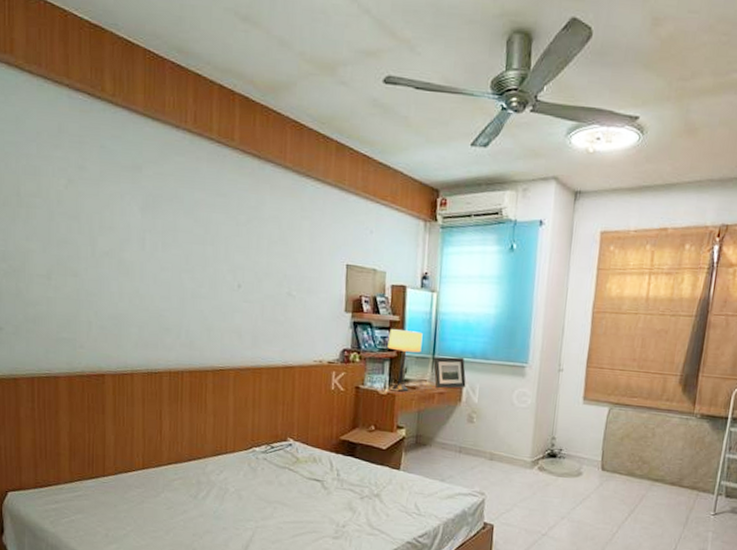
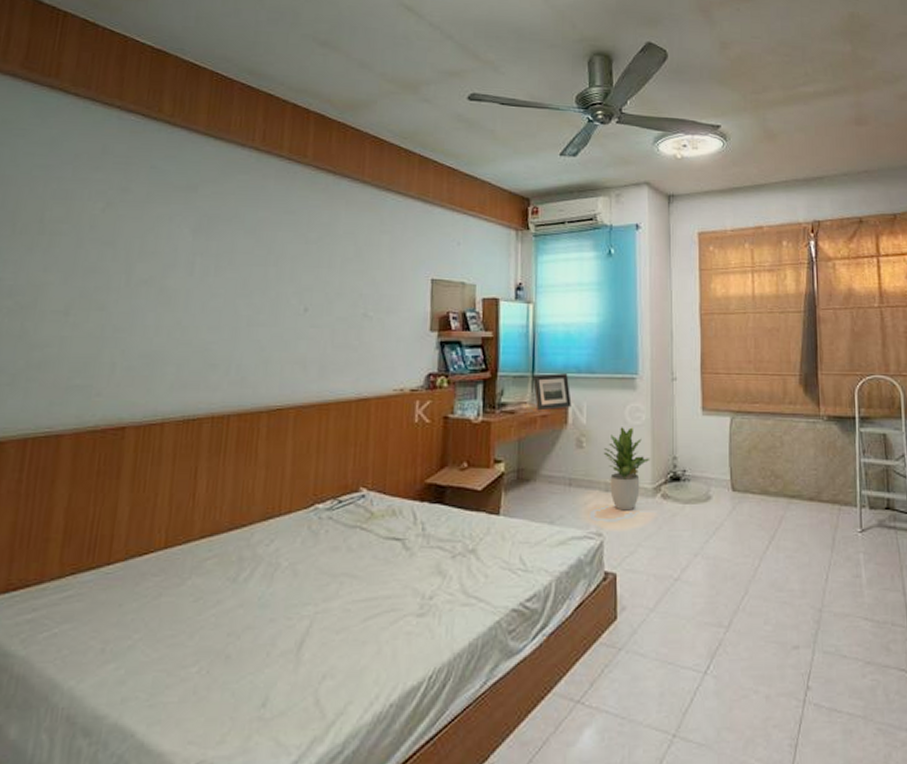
table lamp: present [387,329,423,392] -> none [480,346,520,418]
potted plant: none [491,408,532,478] -> present [603,427,650,511]

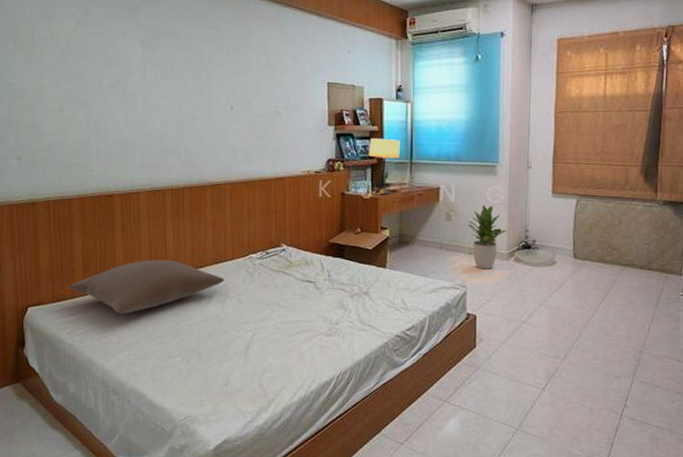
pillow: none [35,518,277,604] -> present [68,259,225,314]
table lamp: none [480,346,520,418] -> present [368,138,400,196]
picture frame: present [533,373,572,411] -> none [411,161,443,191]

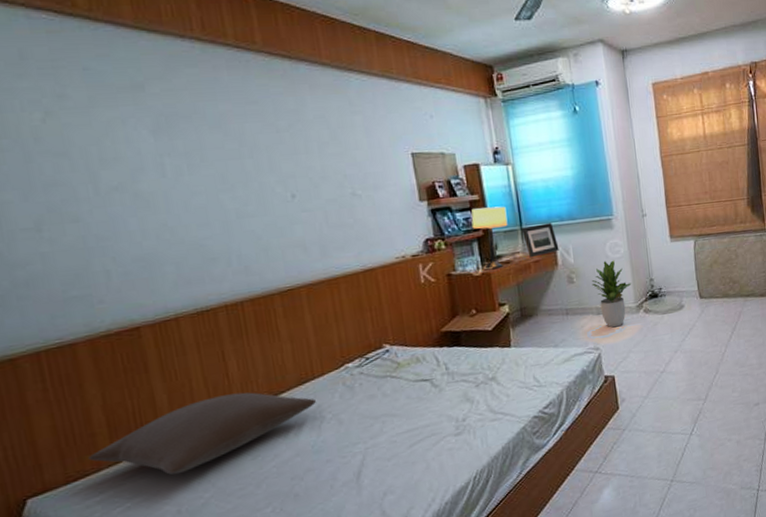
picture frame: none [411,161,443,191] -> present [522,223,559,258]

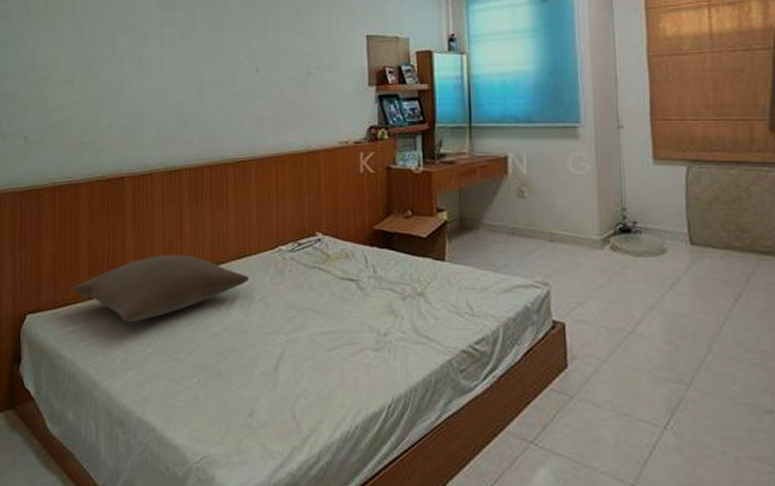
table lamp: present [471,206,508,270] -> none [418,97,456,169]
picture frame: present [522,223,559,258] -> none [471,124,511,161]
potted plant: present [591,260,632,328] -> none [546,177,597,262]

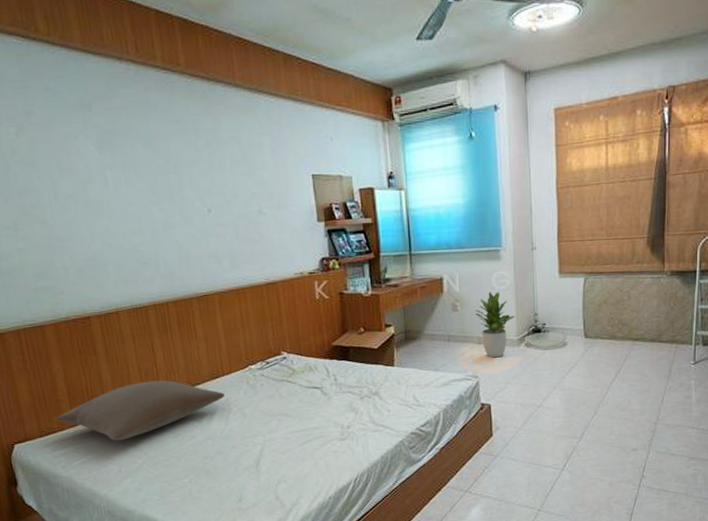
potted plant: none [546,177,597,262] -> present [475,291,515,358]

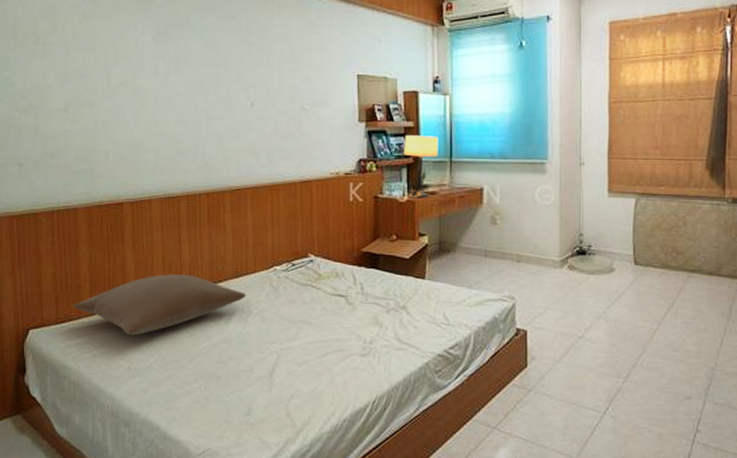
table lamp: none [364,230,398,292] -> present [404,134,438,198]
potted plant: present [475,291,515,358] -> none [515,207,558,279]

